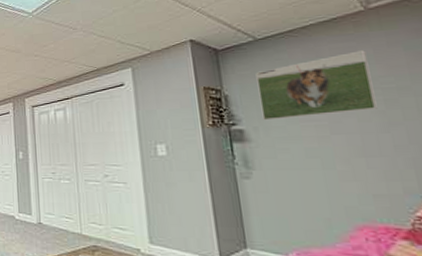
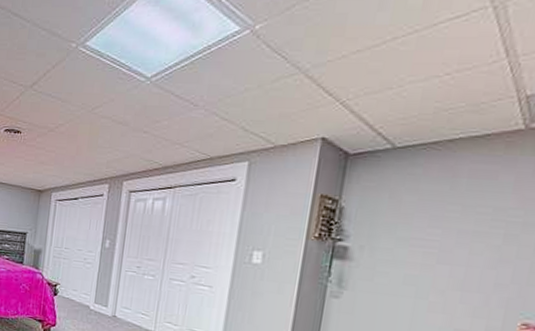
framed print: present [255,50,378,121] -> none [372,176,507,244]

